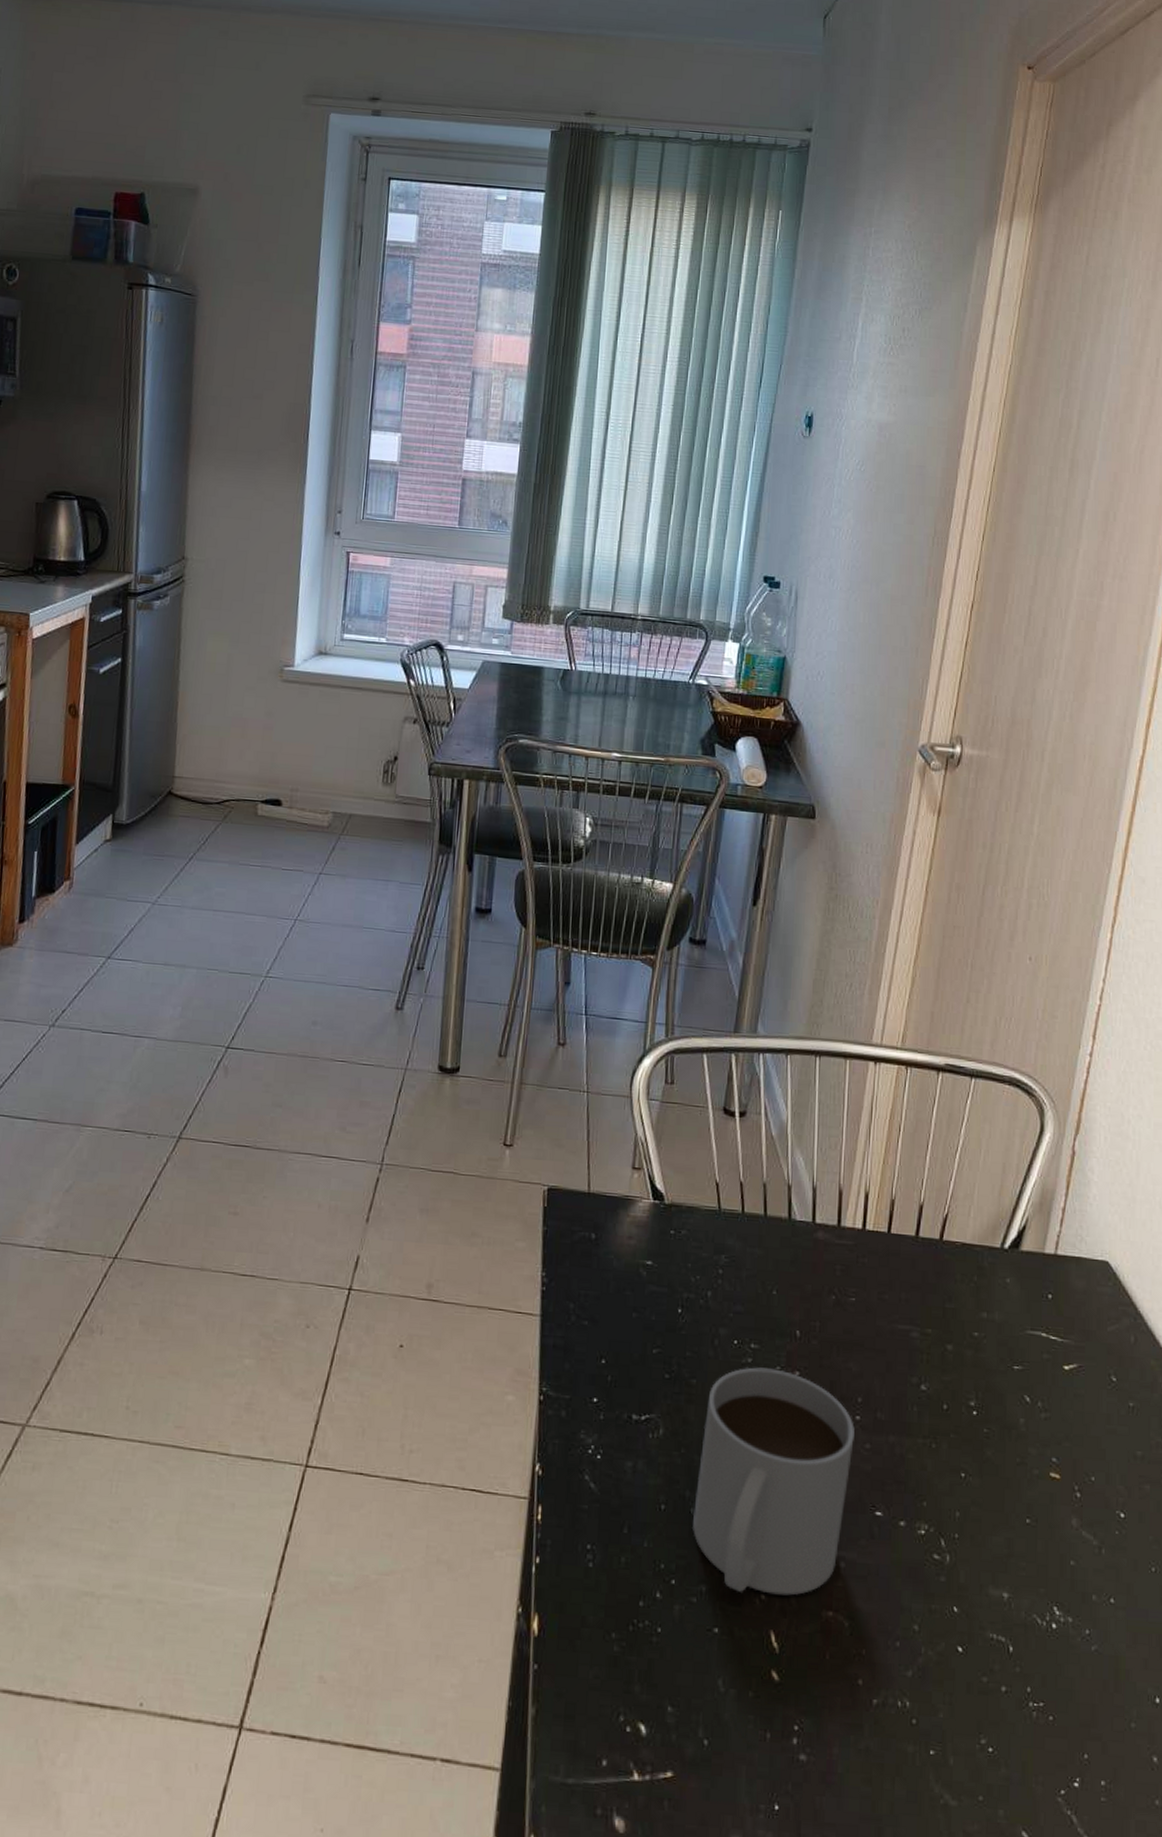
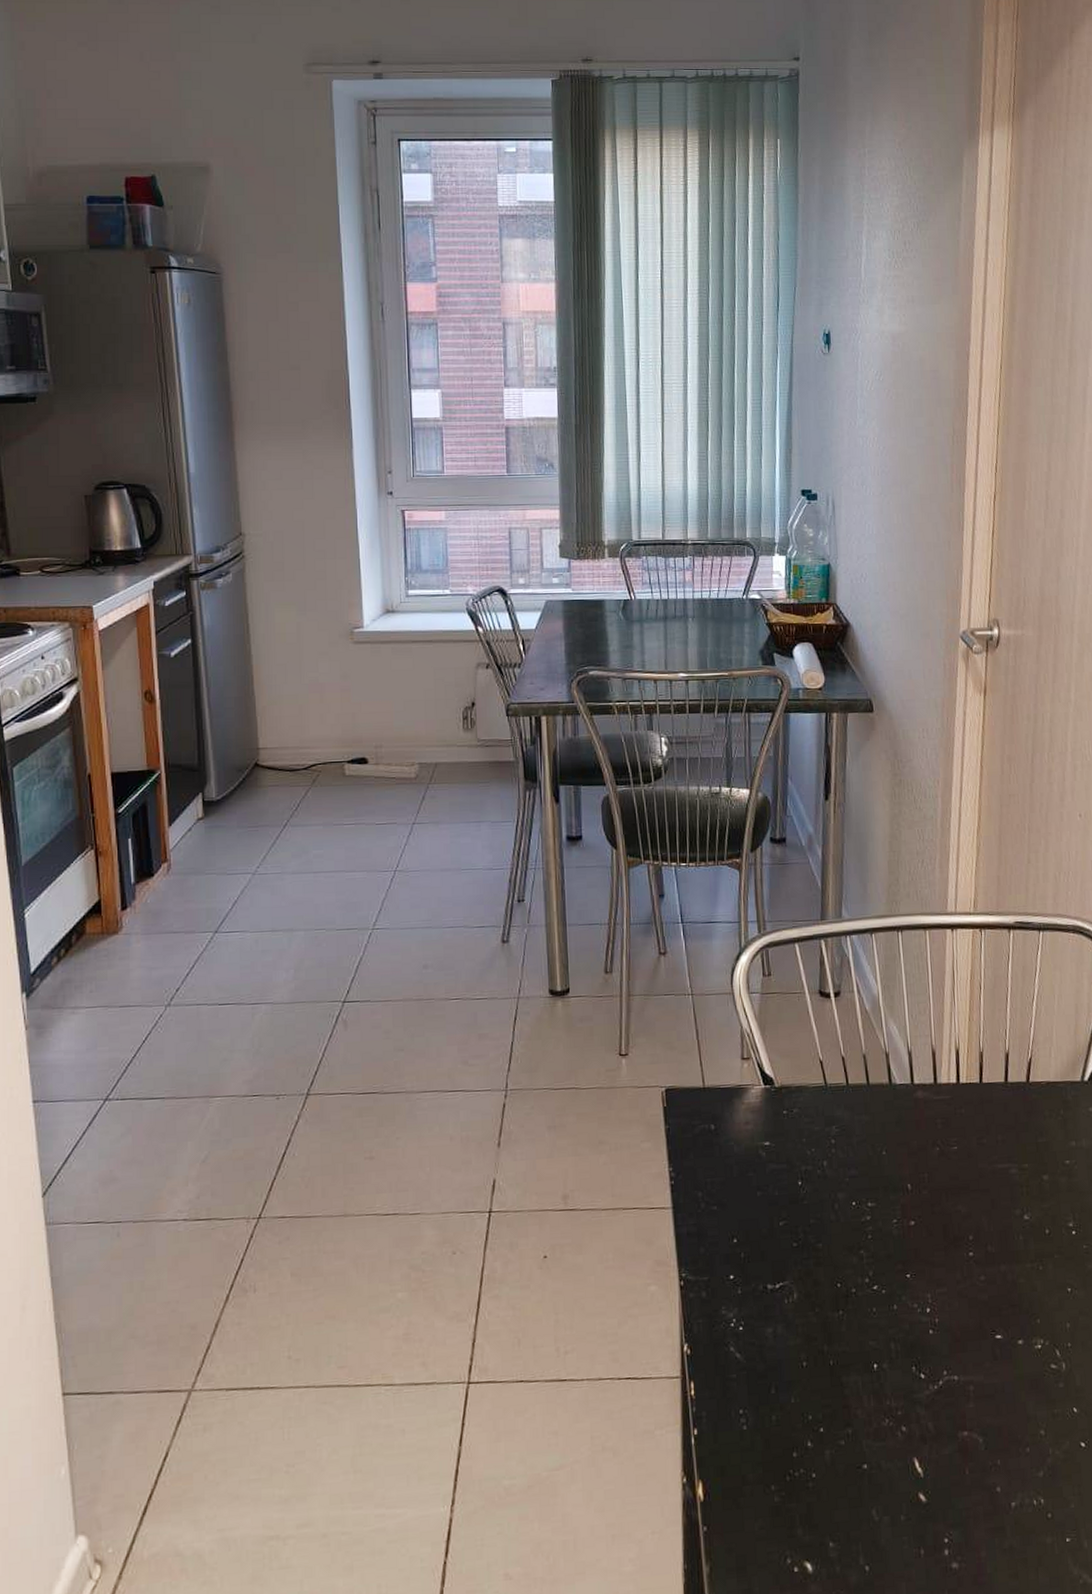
mug: present [691,1367,855,1596] -> none [833,1222,970,1430]

